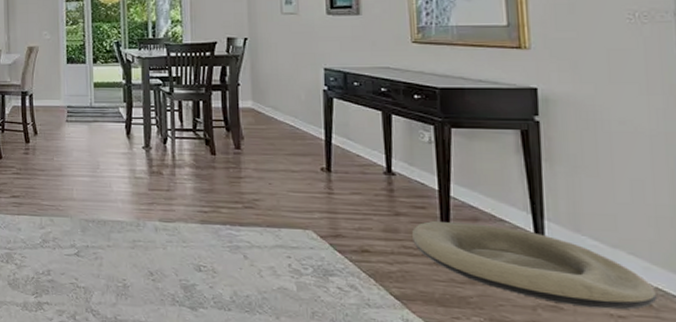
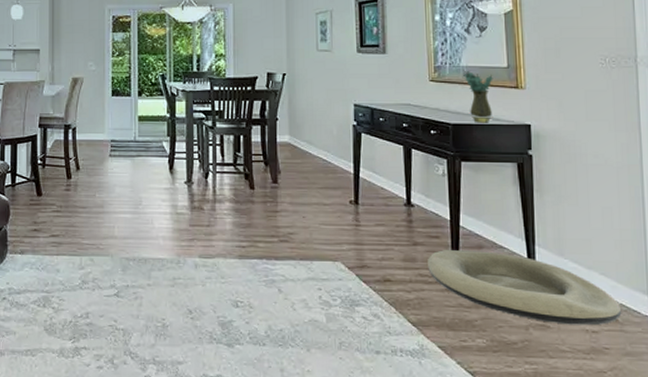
vase: none [452,30,490,87] -> present [463,70,493,123]

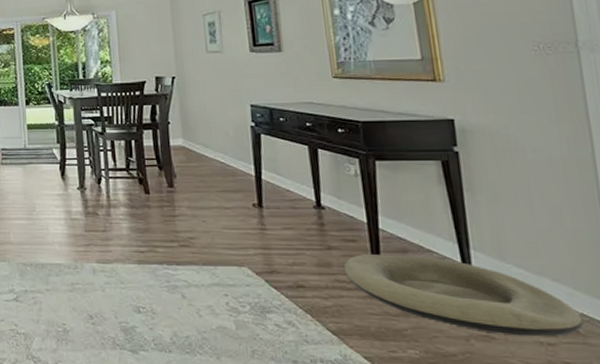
vase: present [463,70,493,123] -> none [370,64,408,120]

